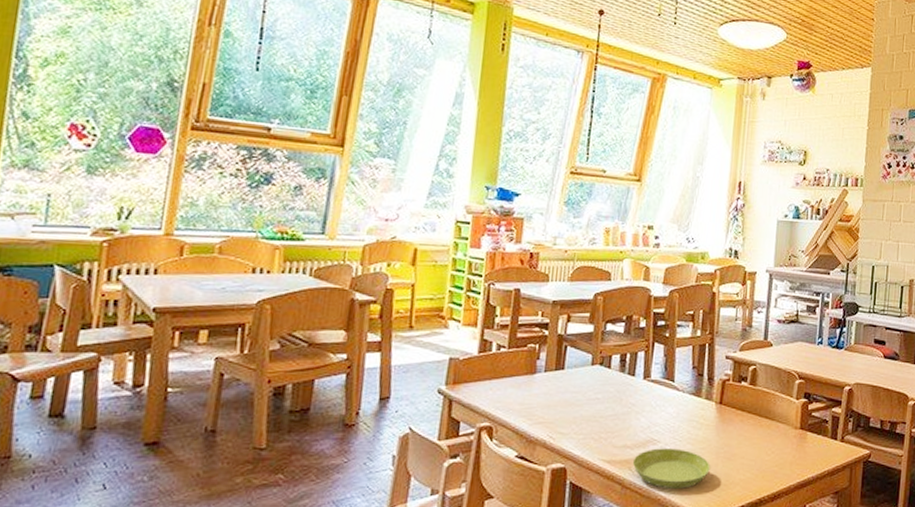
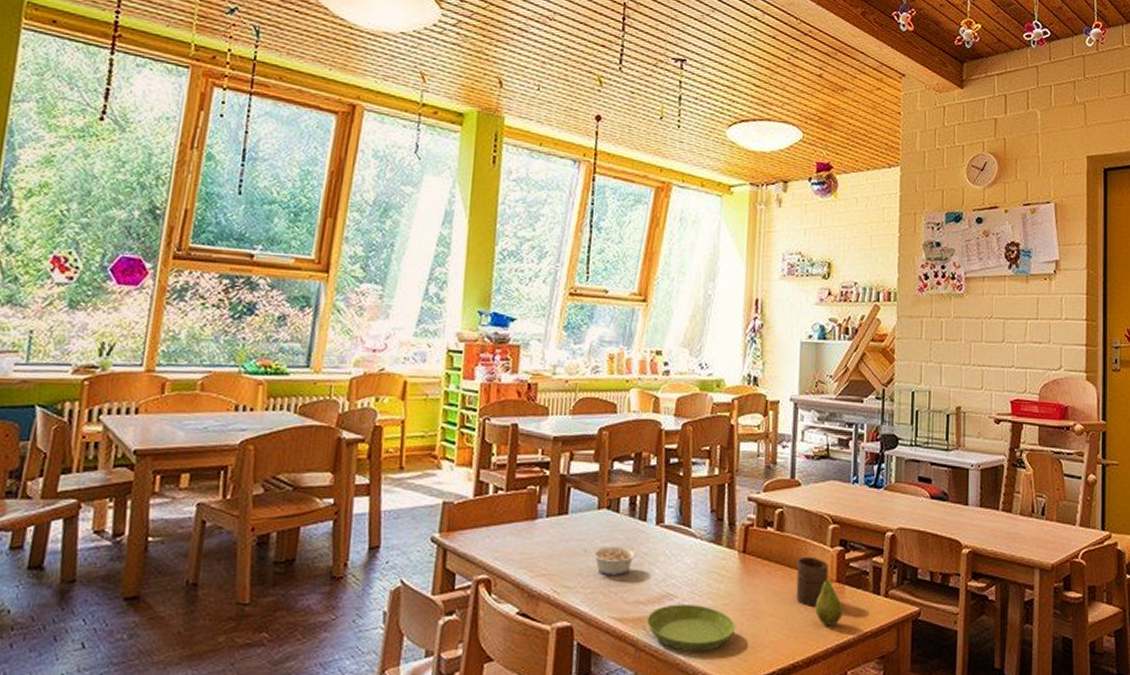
legume: none [578,397,625,424] -> present [584,545,636,577]
cup: none [764,407,794,450] -> present [796,556,829,606]
fruit: none [780,422,805,467] -> present [815,574,843,626]

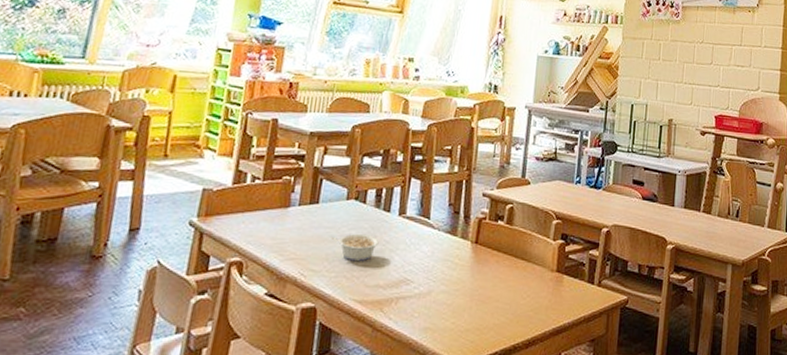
saucer: present [646,604,735,651] -> none [384,289,464,332]
cup: present [796,556,829,606] -> none [520,248,551,293]
fruit: present [815,574,843,626] -> none [536,264,561,312]

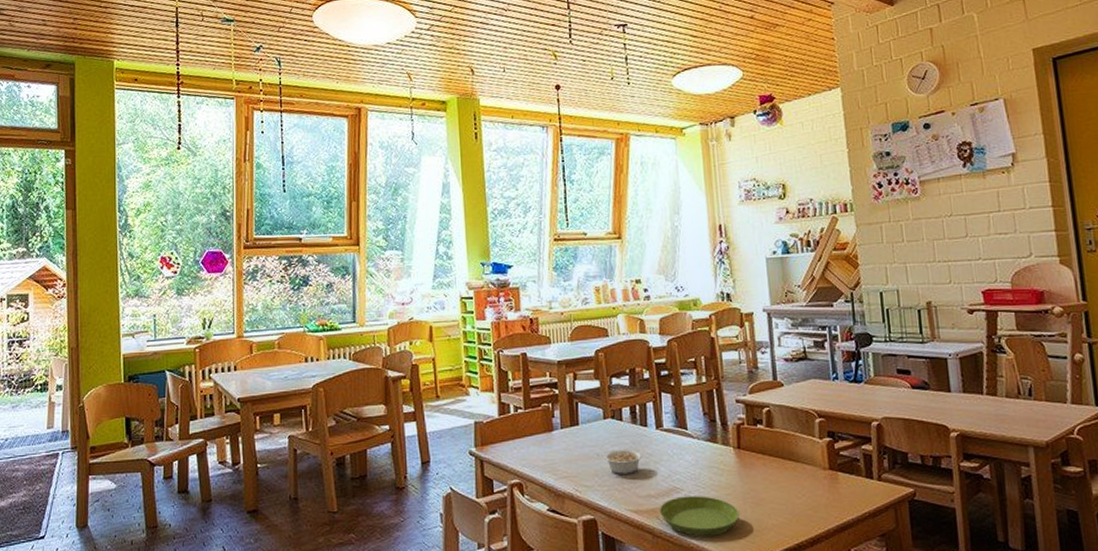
saucer: none [384,289,464,332] -> present [659,496,740,536]

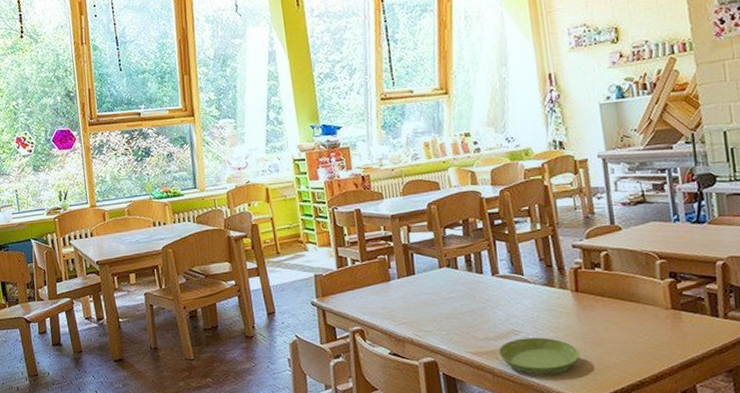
legume: present [597,448,642,476] -> none [434,295,479,320]

